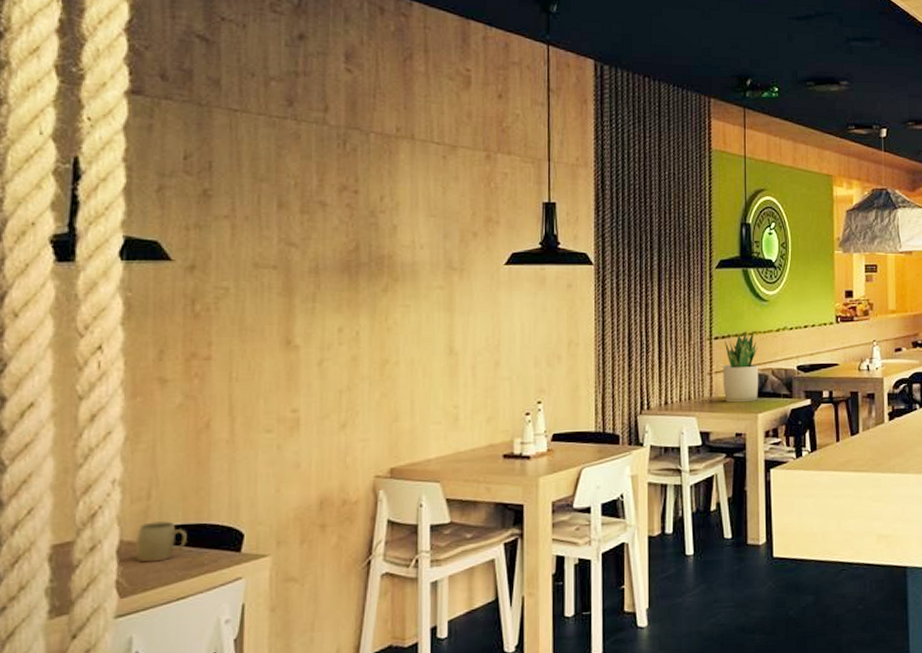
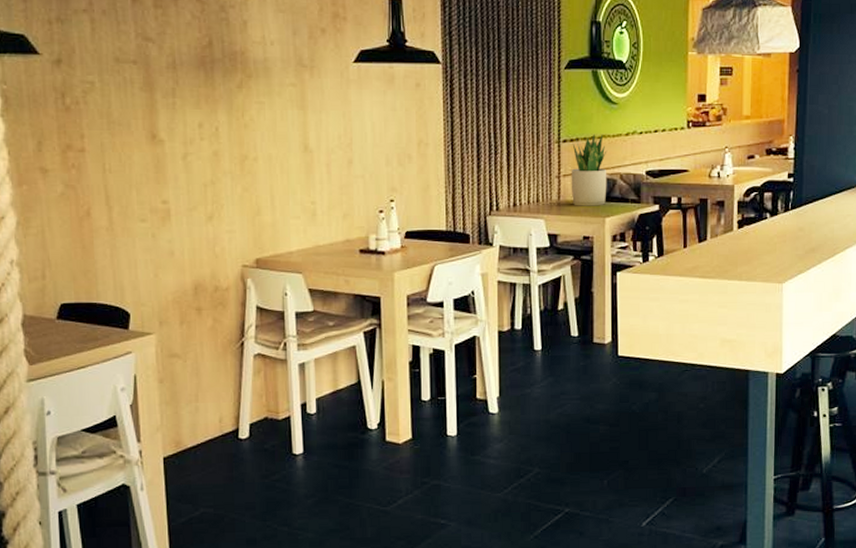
mug: present [135,521,187,563] -> none [37,299,81,335]

